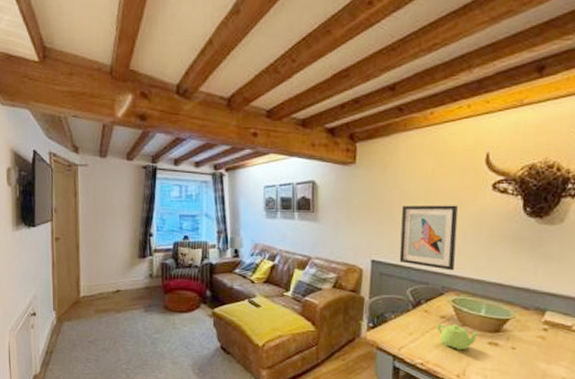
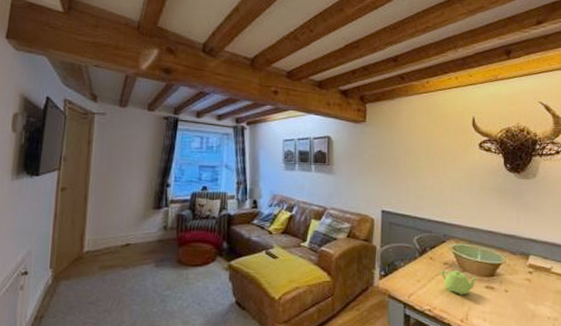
wall art: present [399,205,459,271] -> none [406,160,454,220]

